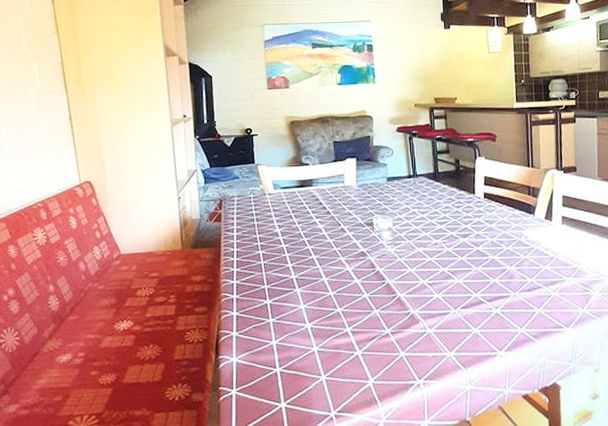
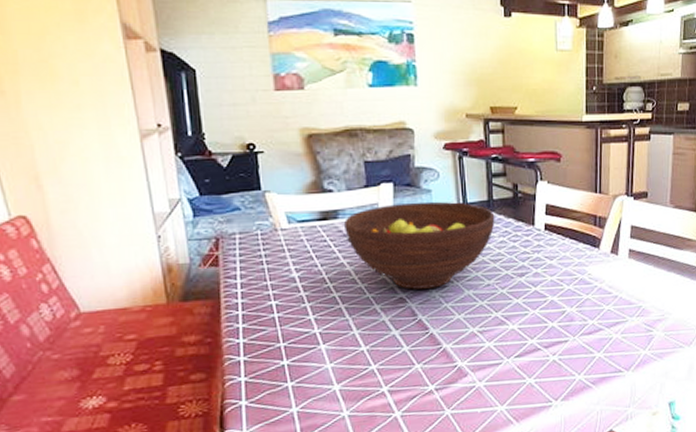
fruit bowl: none [317,173,441,245] -> present [344,201,495,290]

